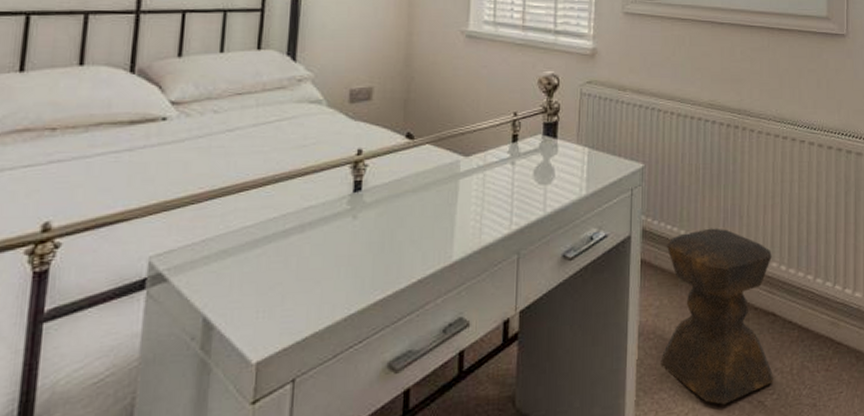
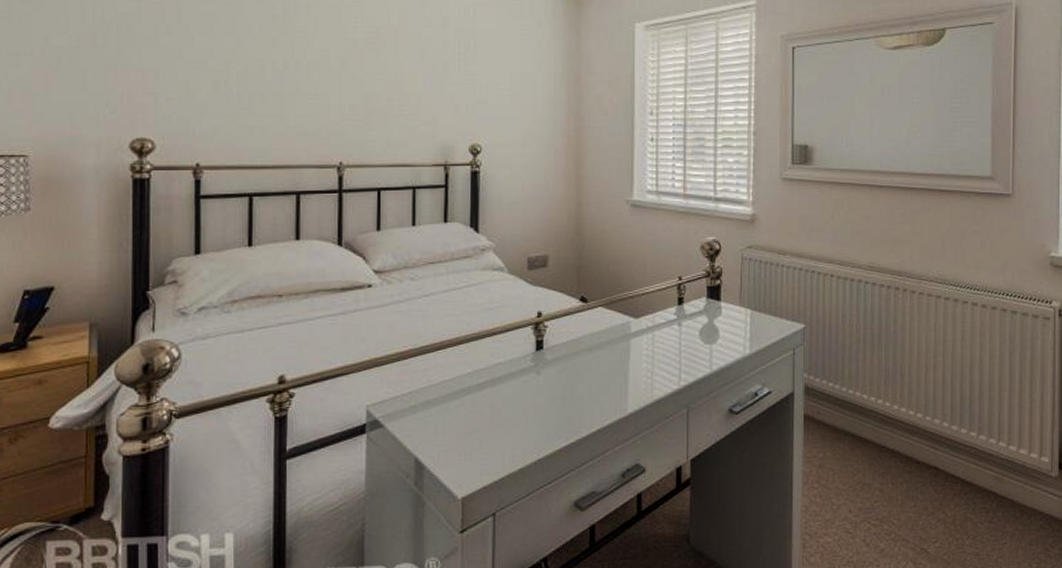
stool: present [660,228,773,405] -> none [825,385,936,550]

